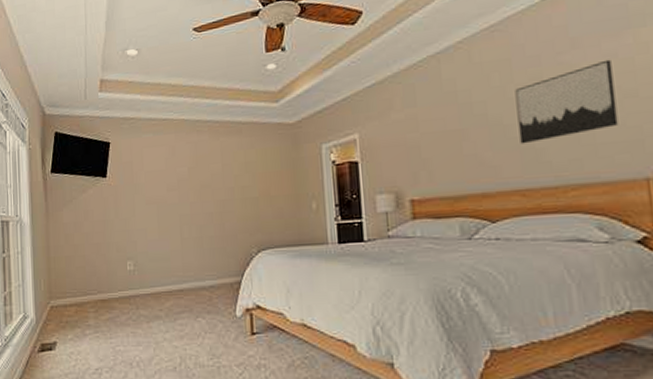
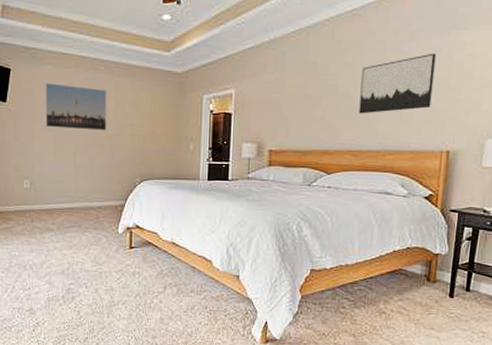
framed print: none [146,151,215,200] -> present [45,83,107,131]

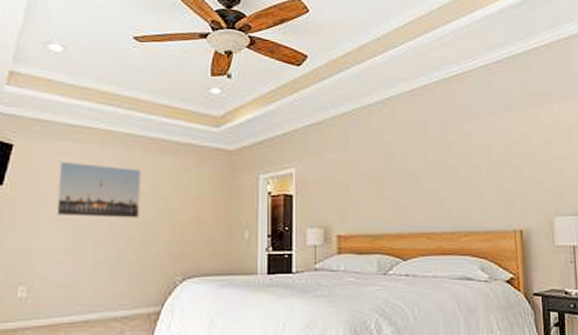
wall art: present [359,53,436,114] -> none [427,133,498,194]

